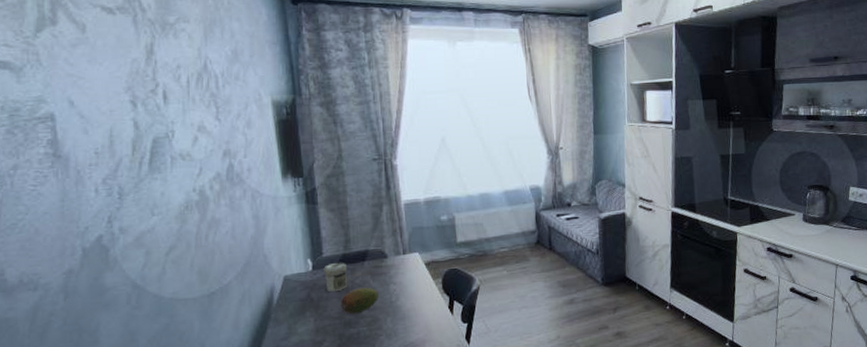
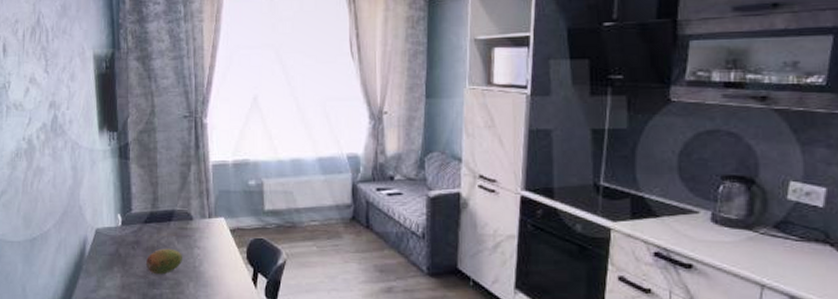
jar: present [323,262,347,292] -> none [132,220,153,250]

